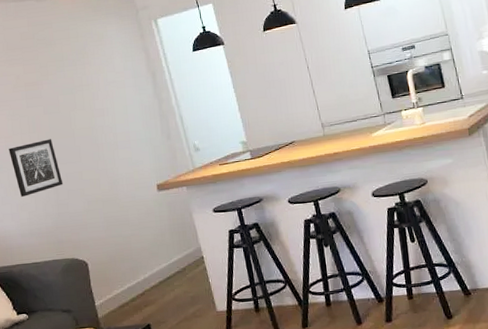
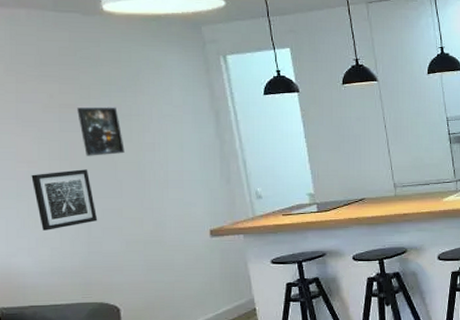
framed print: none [39,80,80,127] -> present [77,107,125,156]

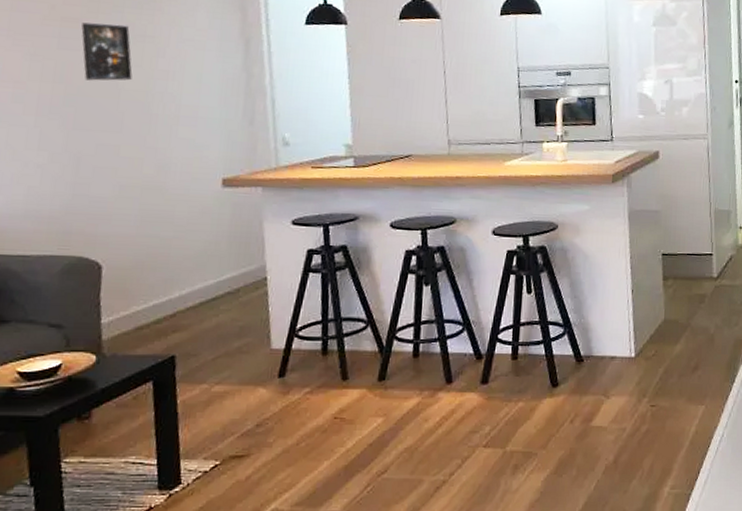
wall art: present [31,169,98,231] -> none [15,95,90,165]

